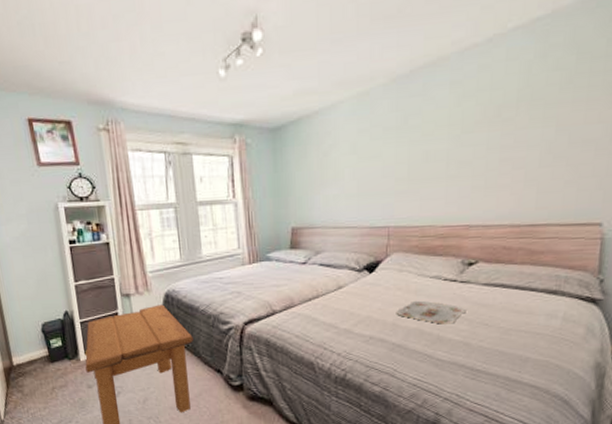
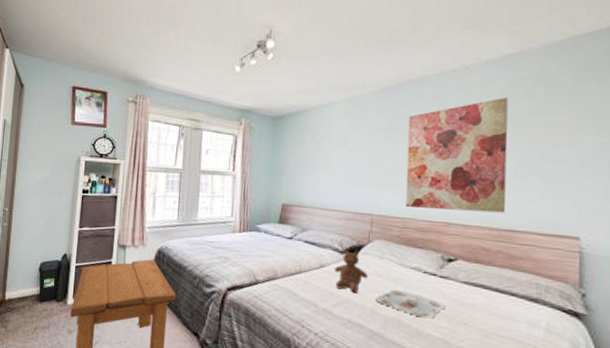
teddy bear: none [353,265,387,310] -> present [335,248,368,293]
wall art: none [423,73,536,215] -> present [406,98,508,213]

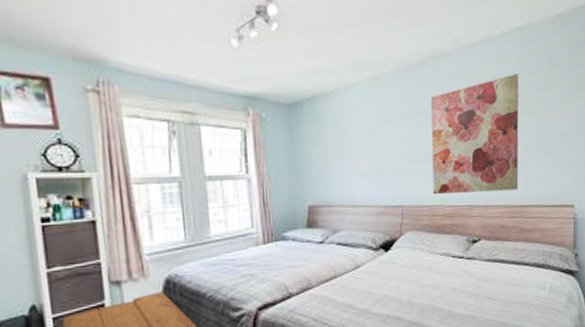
teddy bear: present [335,248,368,293] -> none [370,244,402,289]
serving tray: present [376,289,446,319] -> none [412,277,472,300]

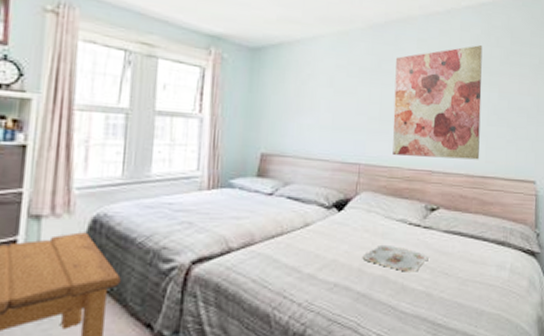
serving tray: none [412,277,472,300] -> present [363,244,429,272]

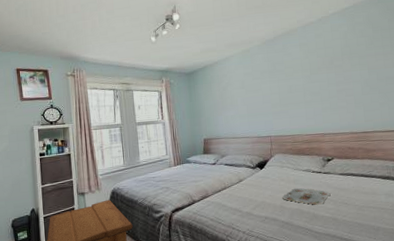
wall art: present [392,45,483,160] -> none [286,39,360,127]

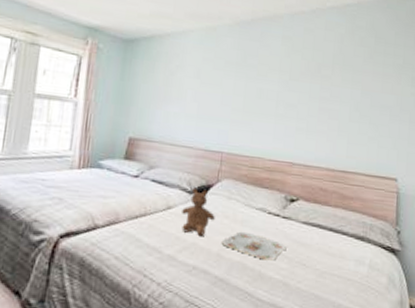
teddy bear: none [250,164,274,197] -> present [182,187,215,237]

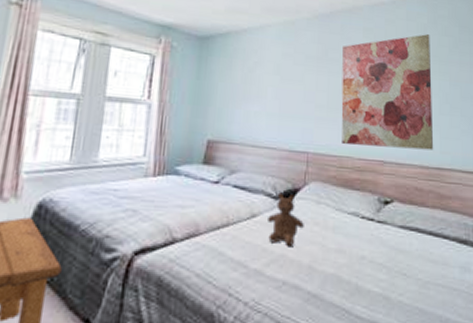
serving tray: present [222,231,287,261] -> none [314,239,384,271]
wall art: none [254,44,346,155] -> present [341,34,434,150]

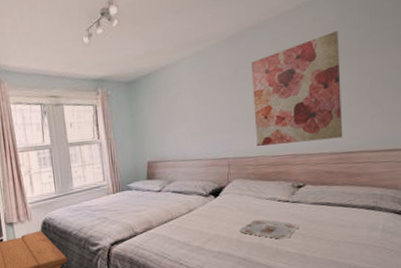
teddy bear: present [268,192,304,247] -> none [202,191,231,229]
serving tray: none [314,239,384,271] -> present [240,219,299,239]

